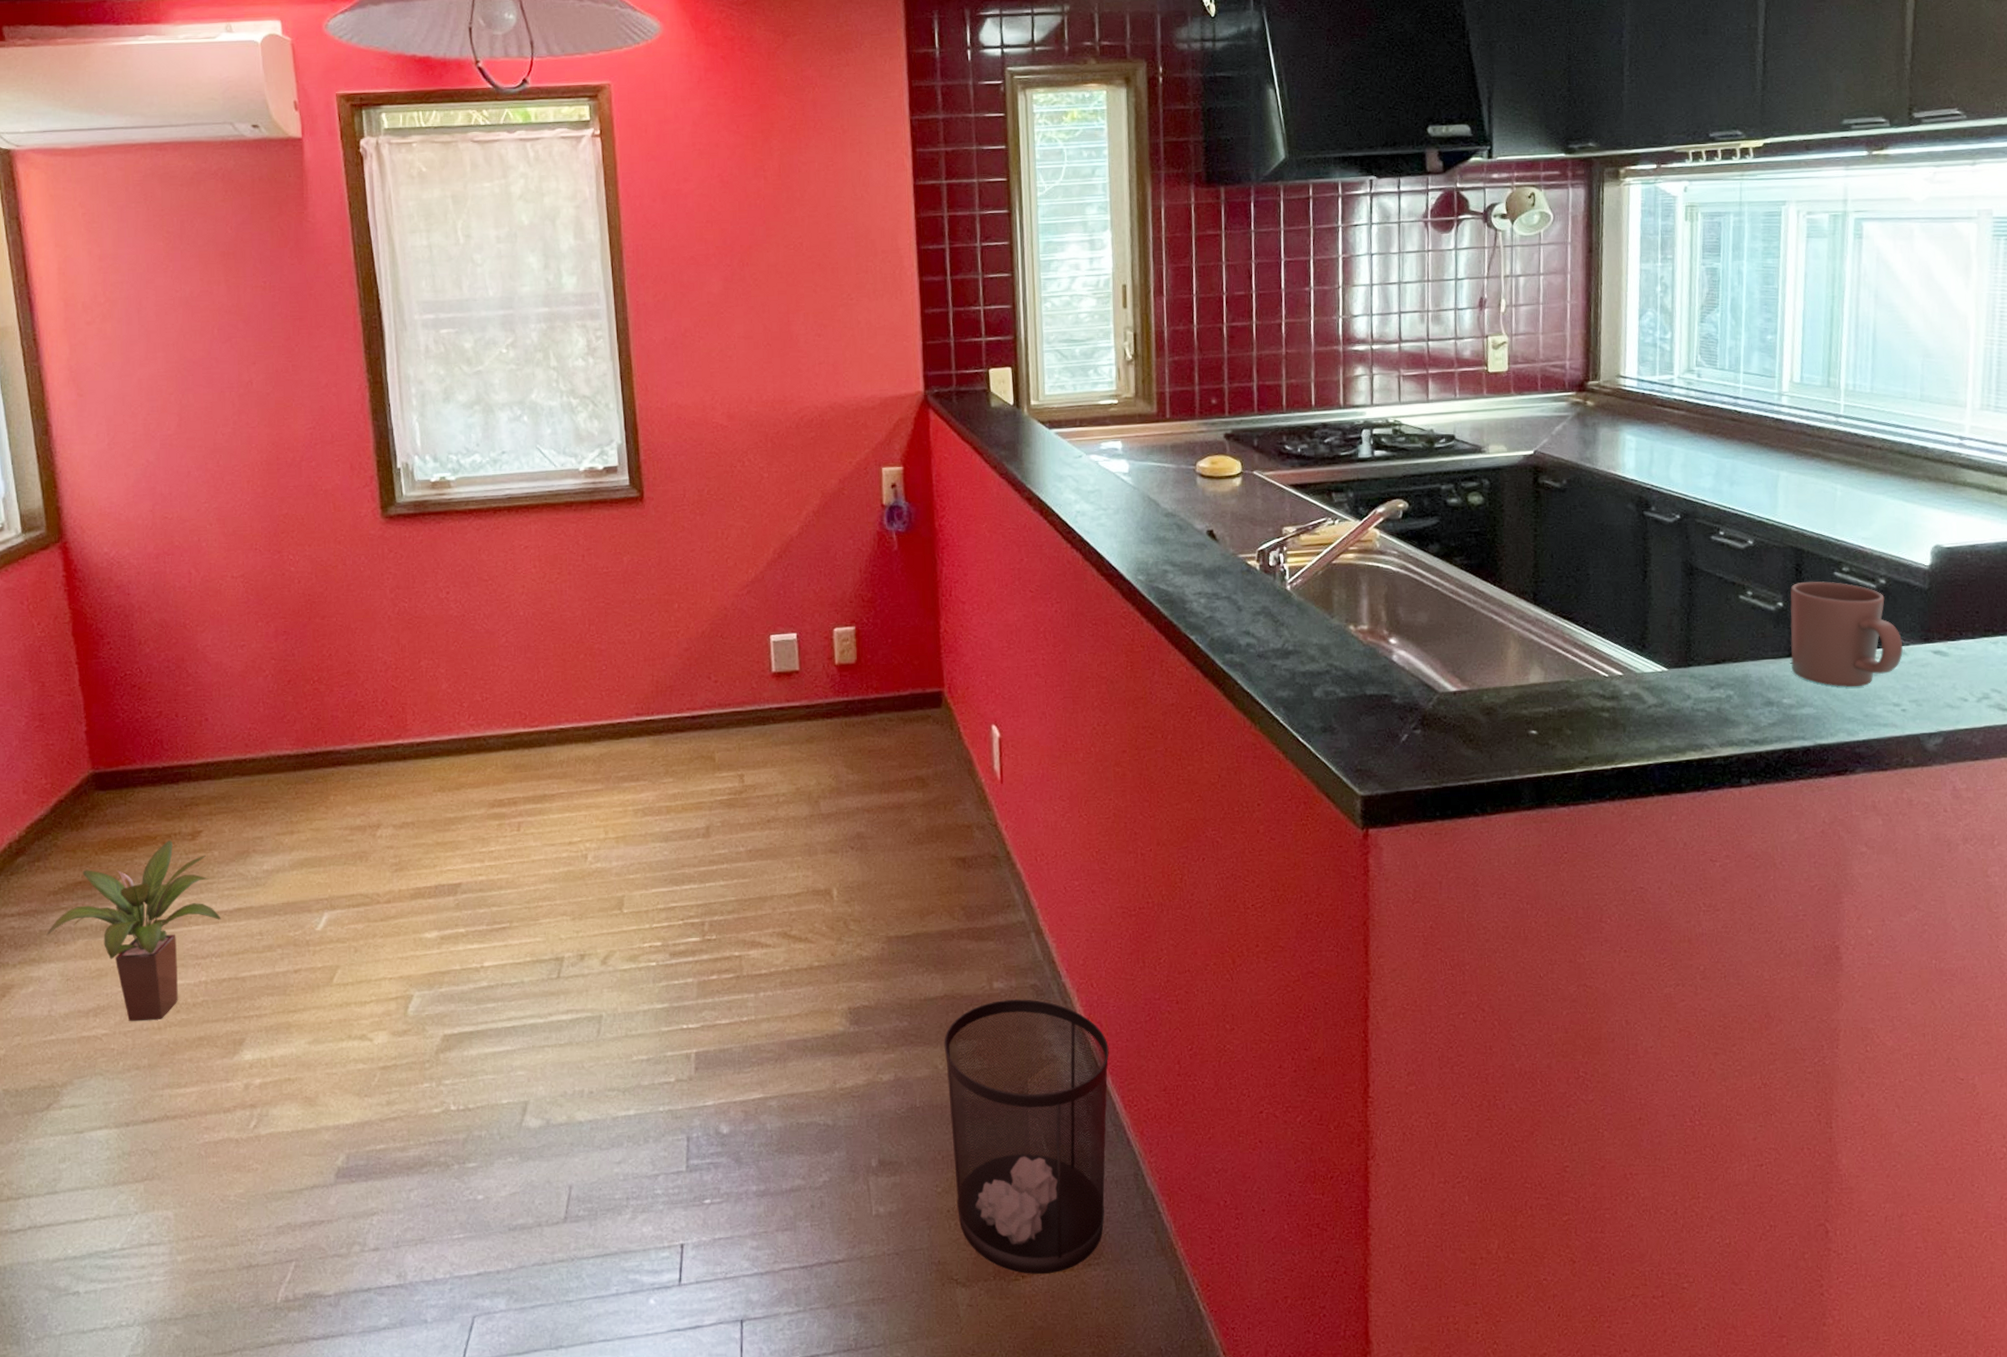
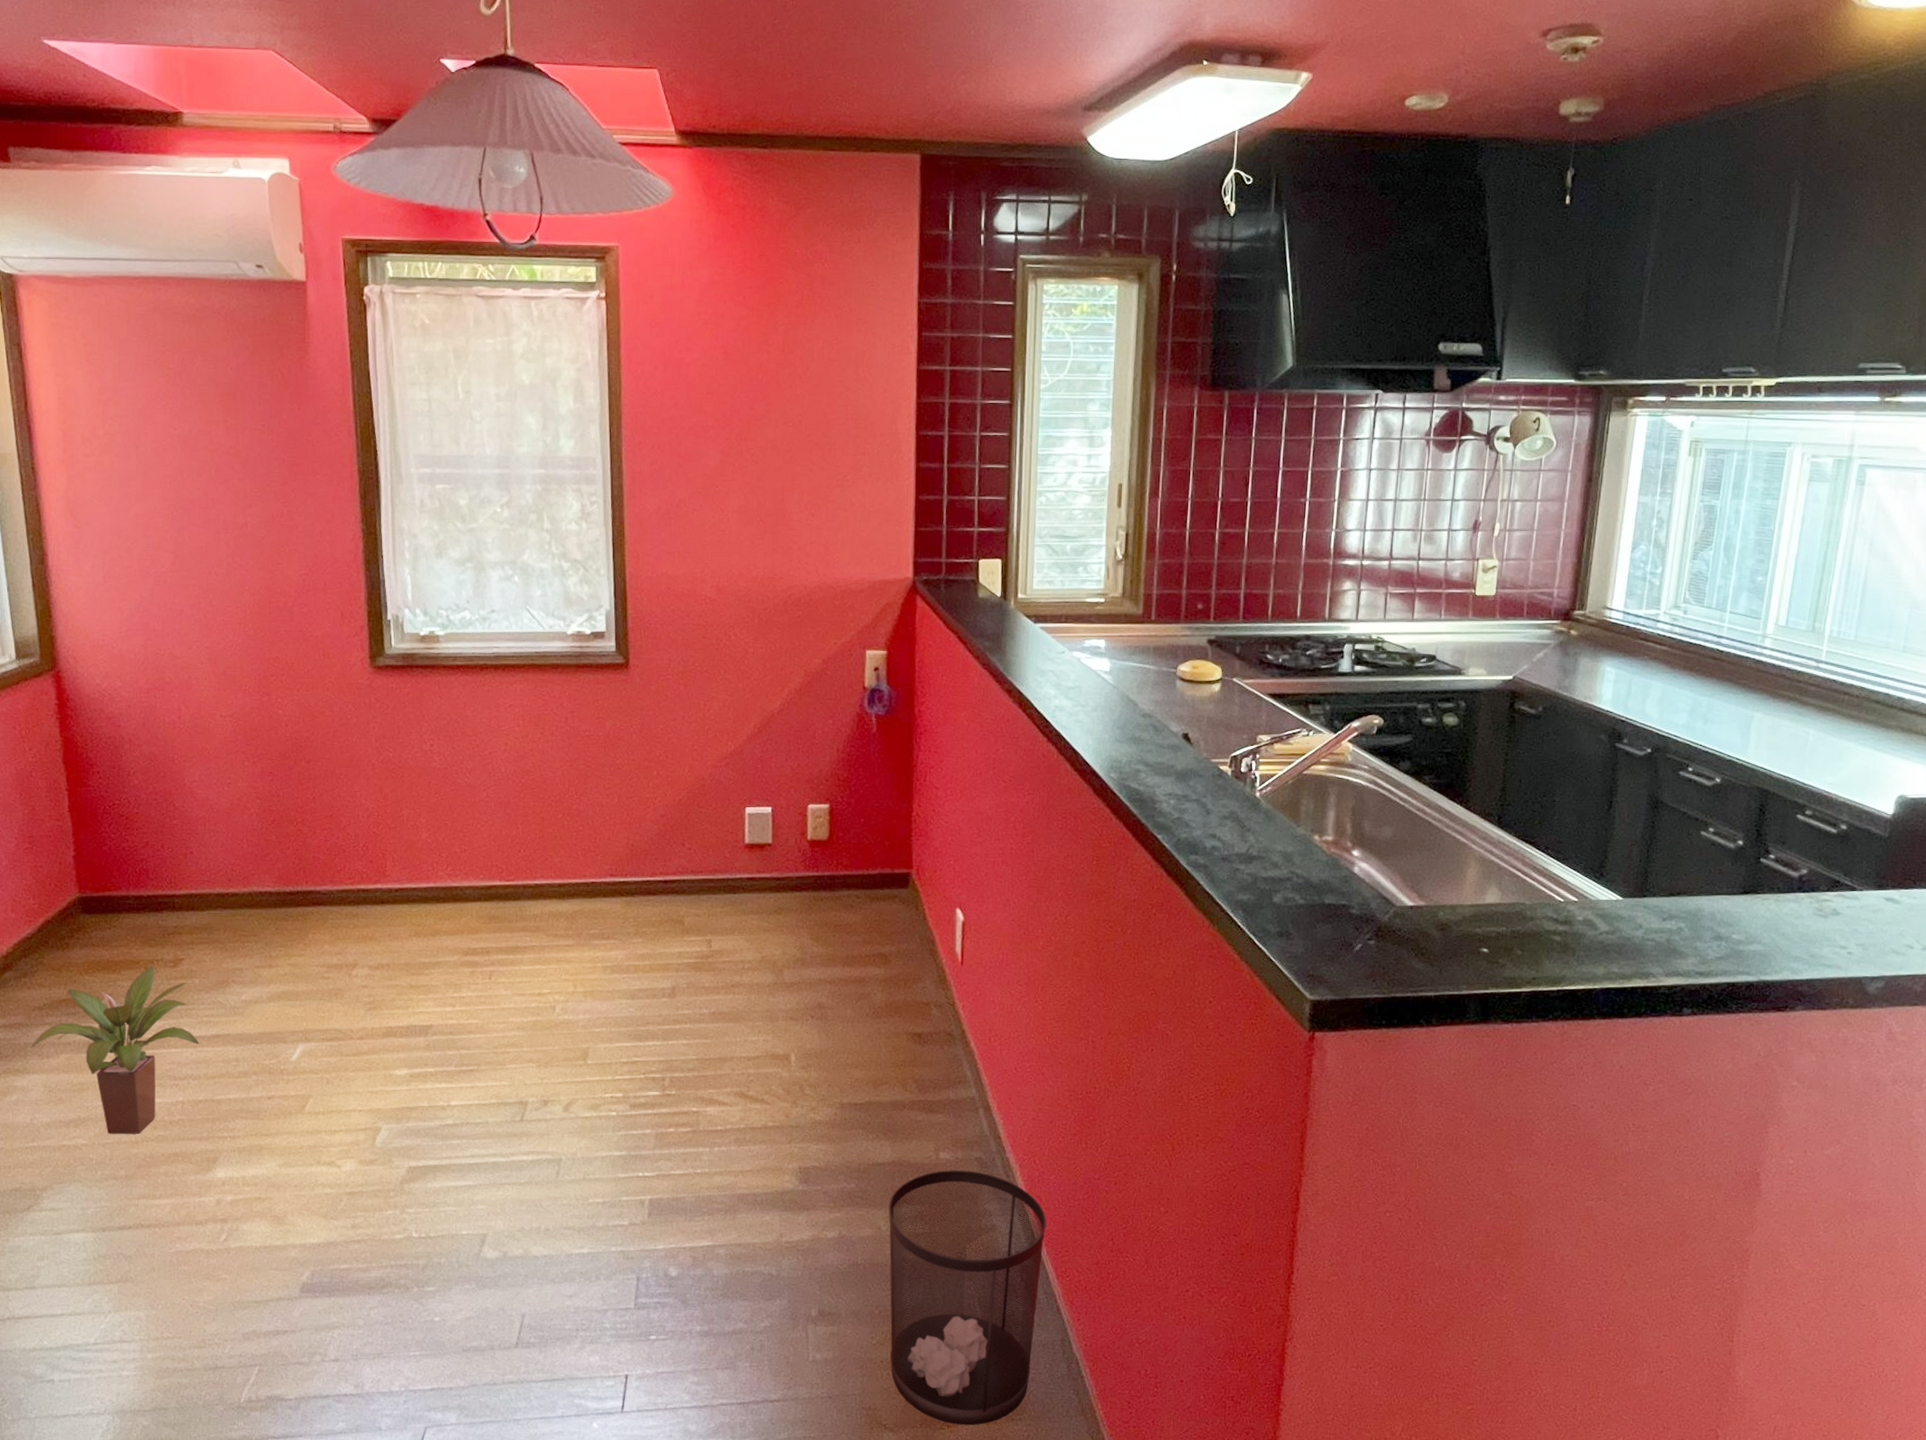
mug: present [1790,581,1903,687] -> none [1744,822,1856,927]

